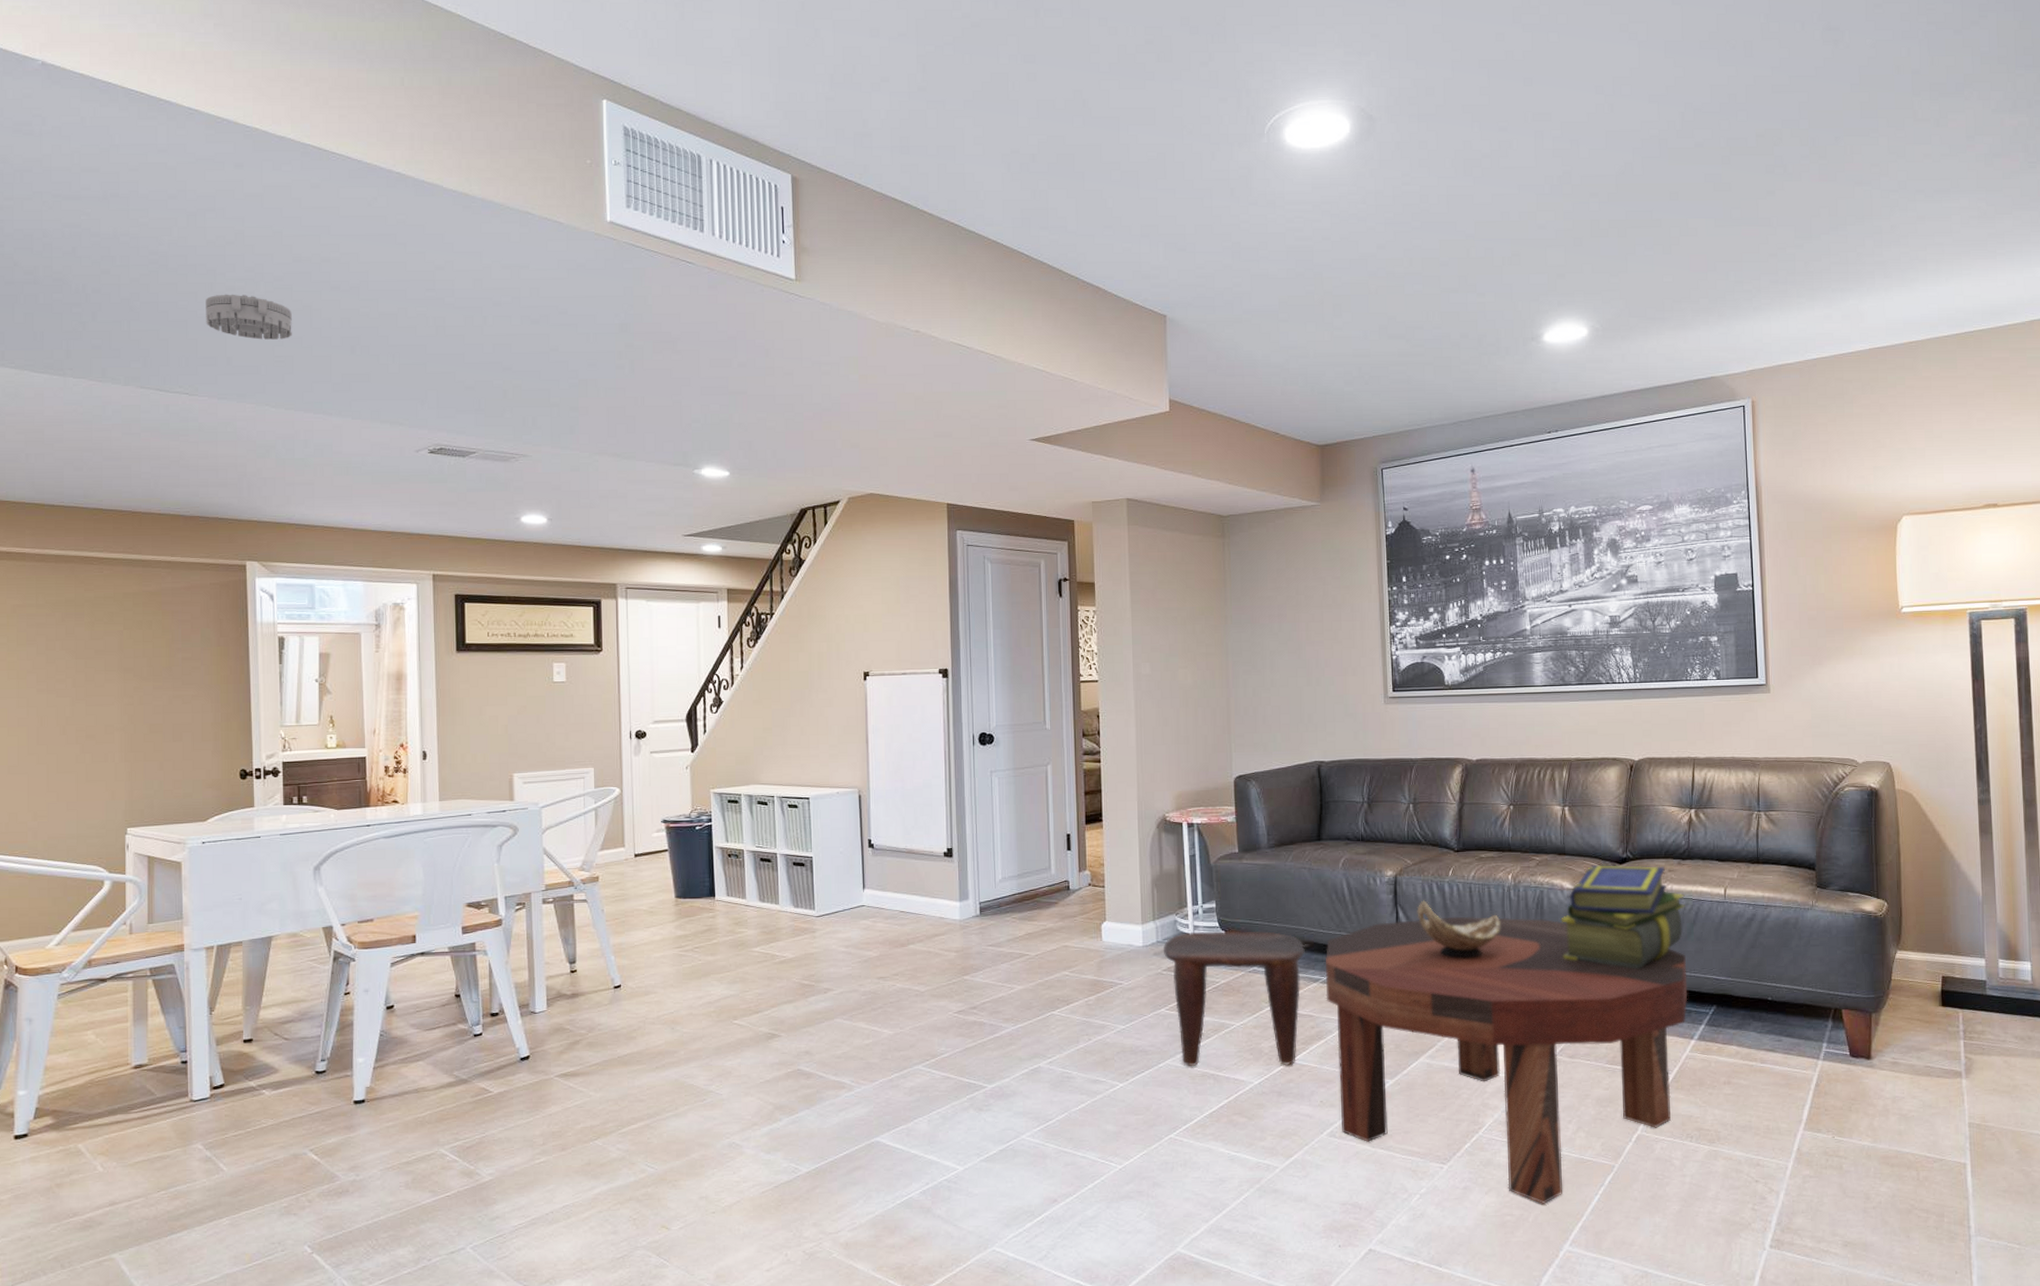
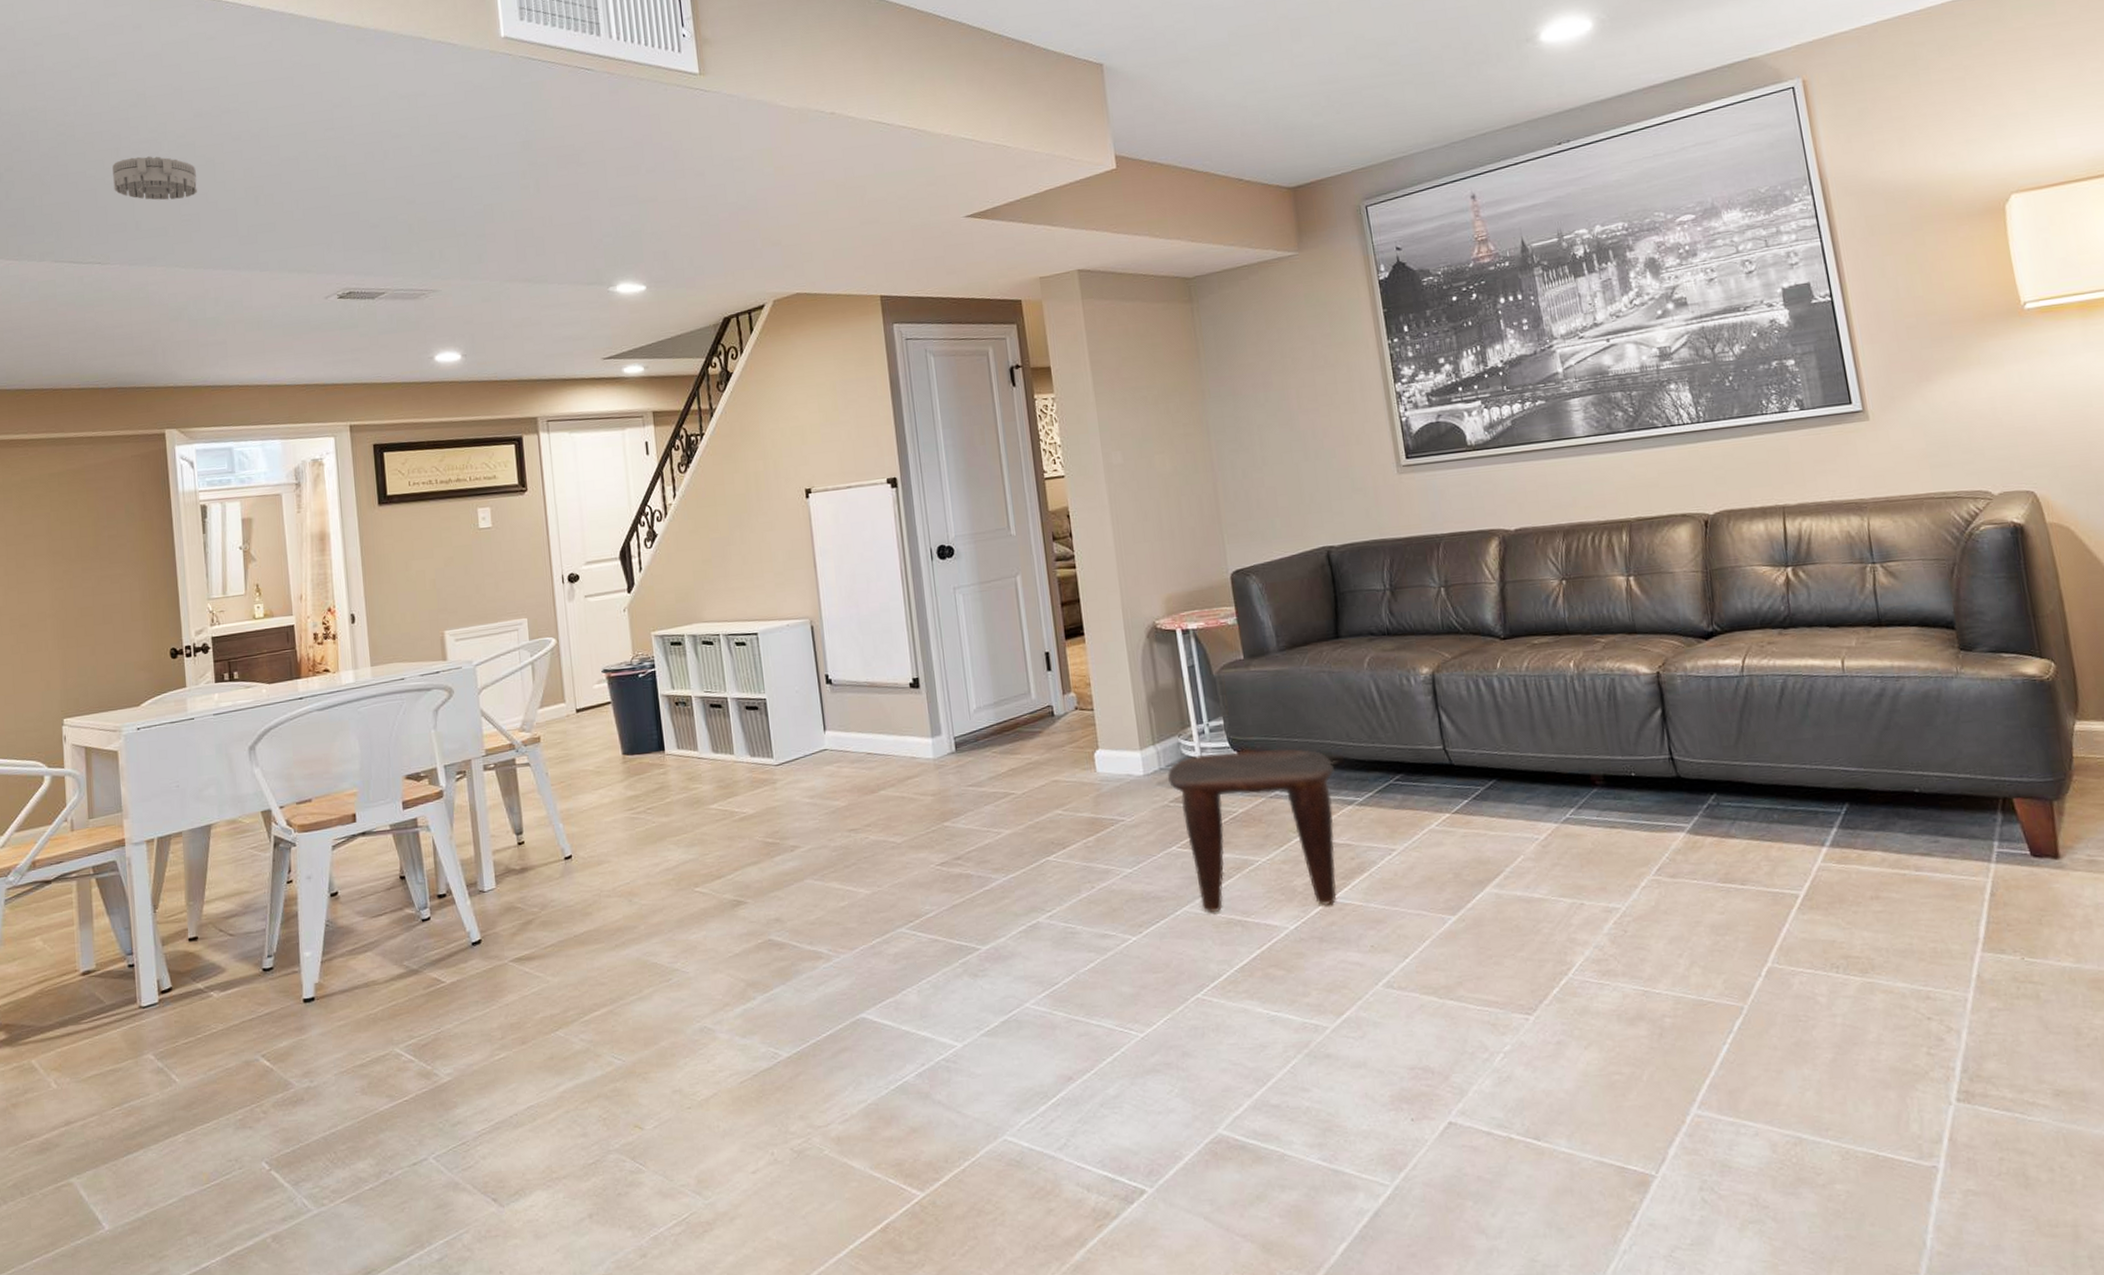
coffee table: present [1326,916,1688,1205] -> none [1358,712,1812,1060]
decorative bowl: present [1417,900,1500,959] -> none [1462,699,1567,767]
stack of books: present [1561,865,1685,969] -> none [1640,638,1795,765]

